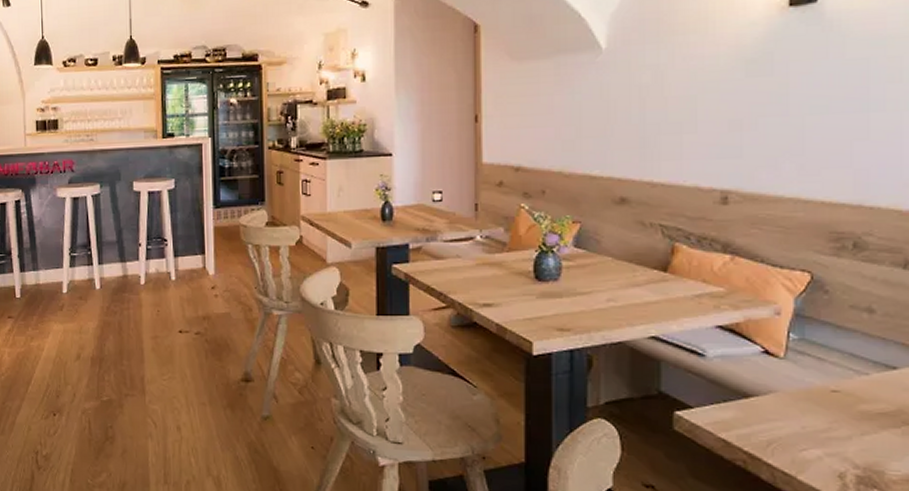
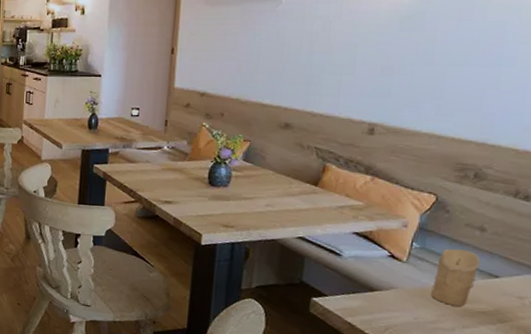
candle: none [819,337,873,408] -> present [431,248,481,307]

